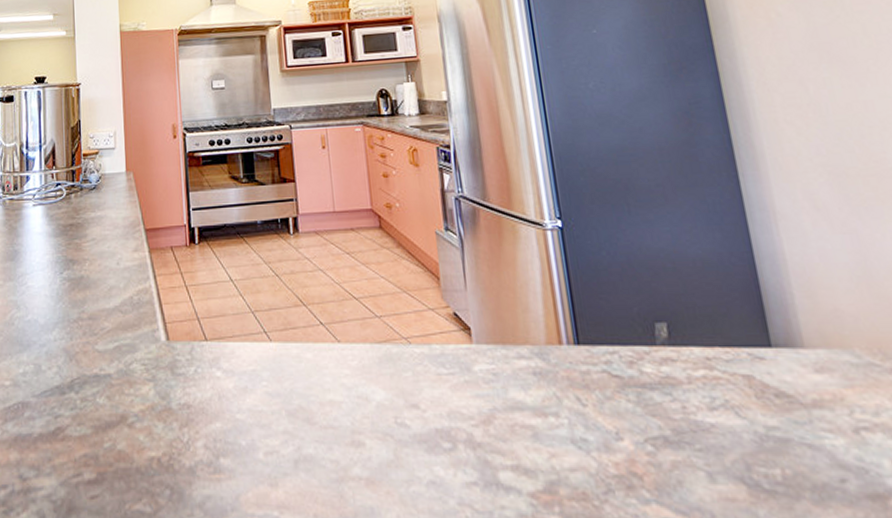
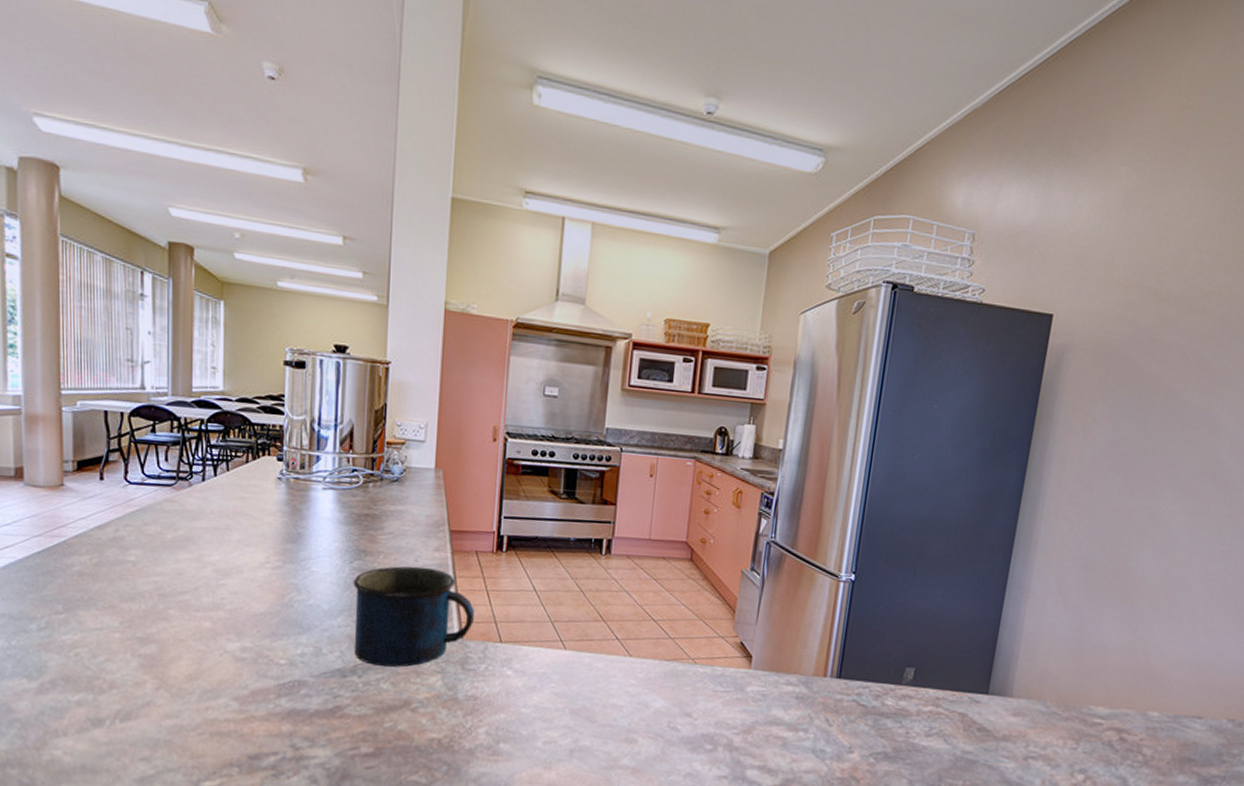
mug: none [64,269,177,378] -> present [353,566,474,667]

